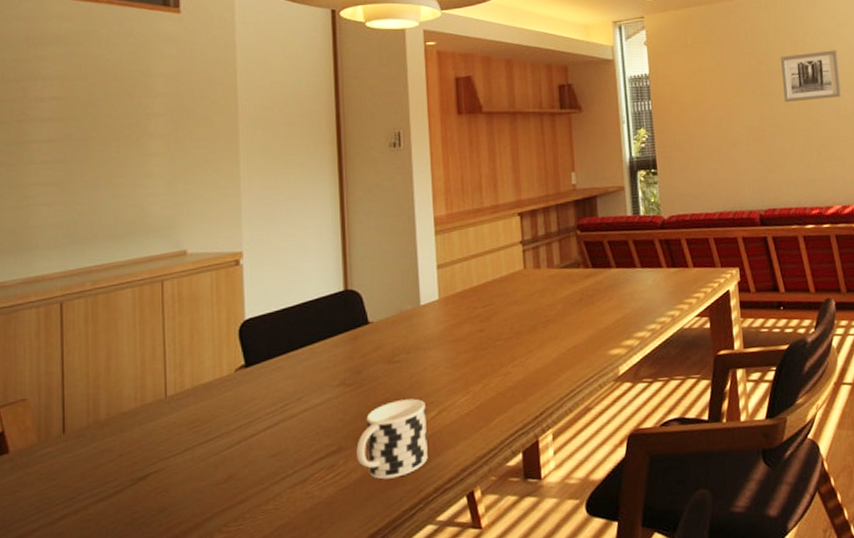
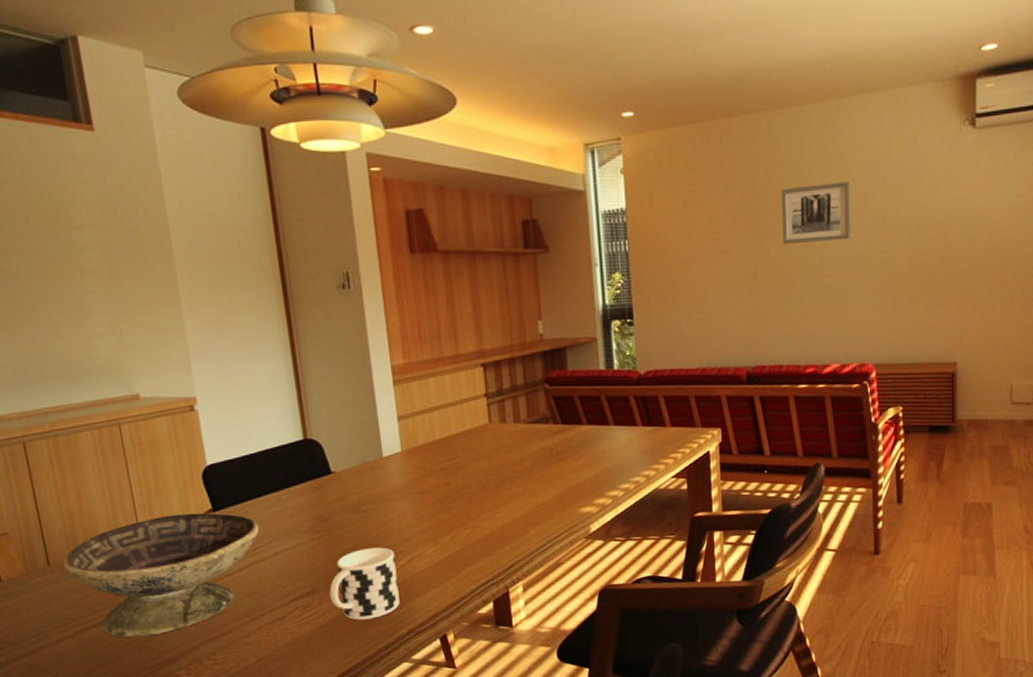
decorative bowl: none [80,369,290,512] -> present [63,513,259,638]

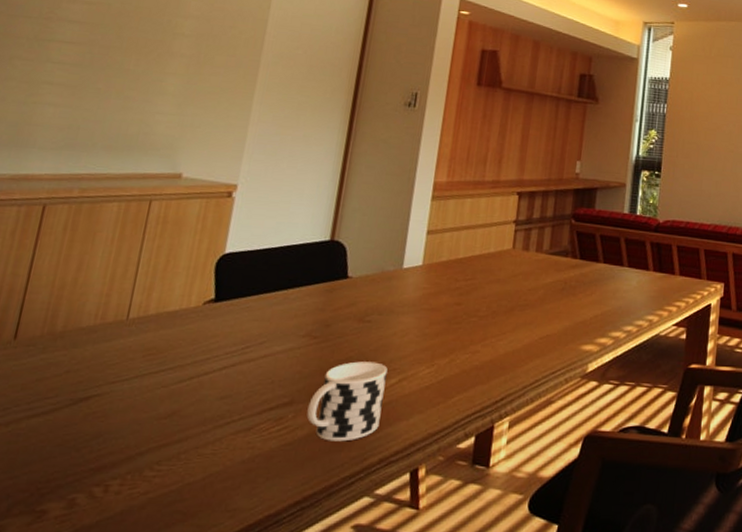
decorative bowl: present [63,513,259,638] -> none [30,300,257,434]

